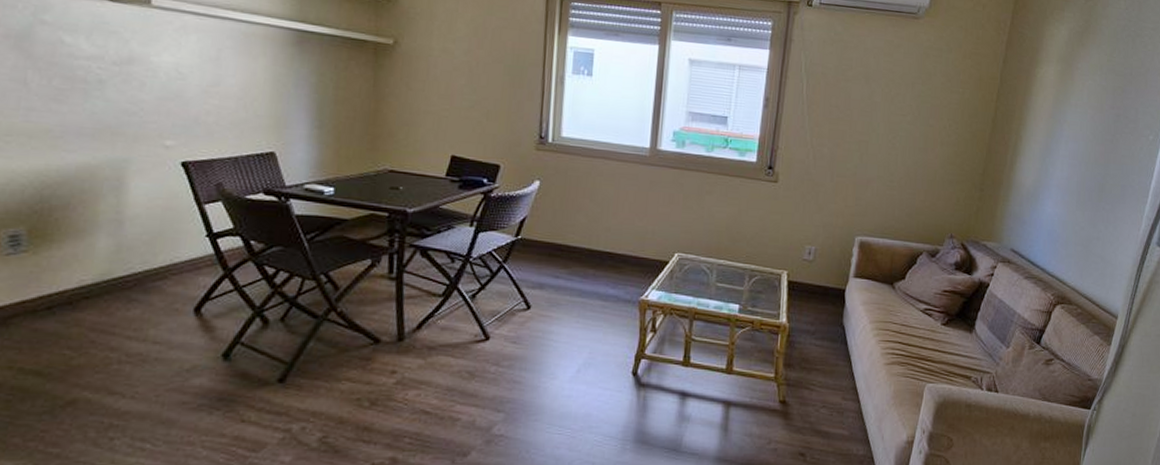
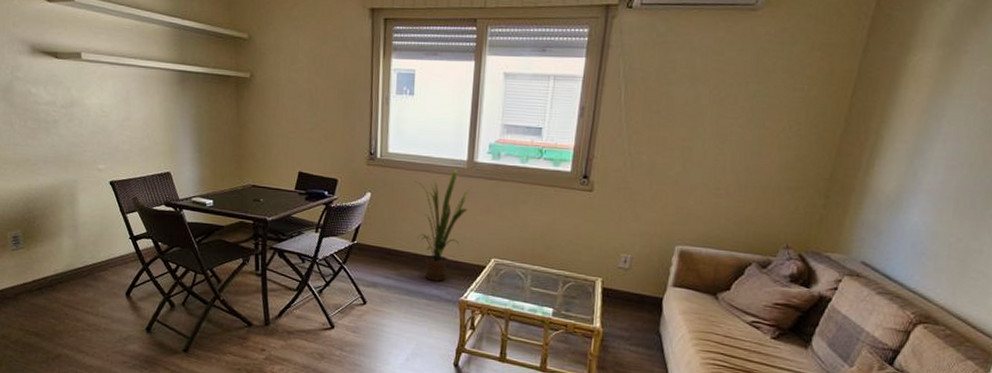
house plant: none [590,155,654,280] -> present [414,168,472,281]

